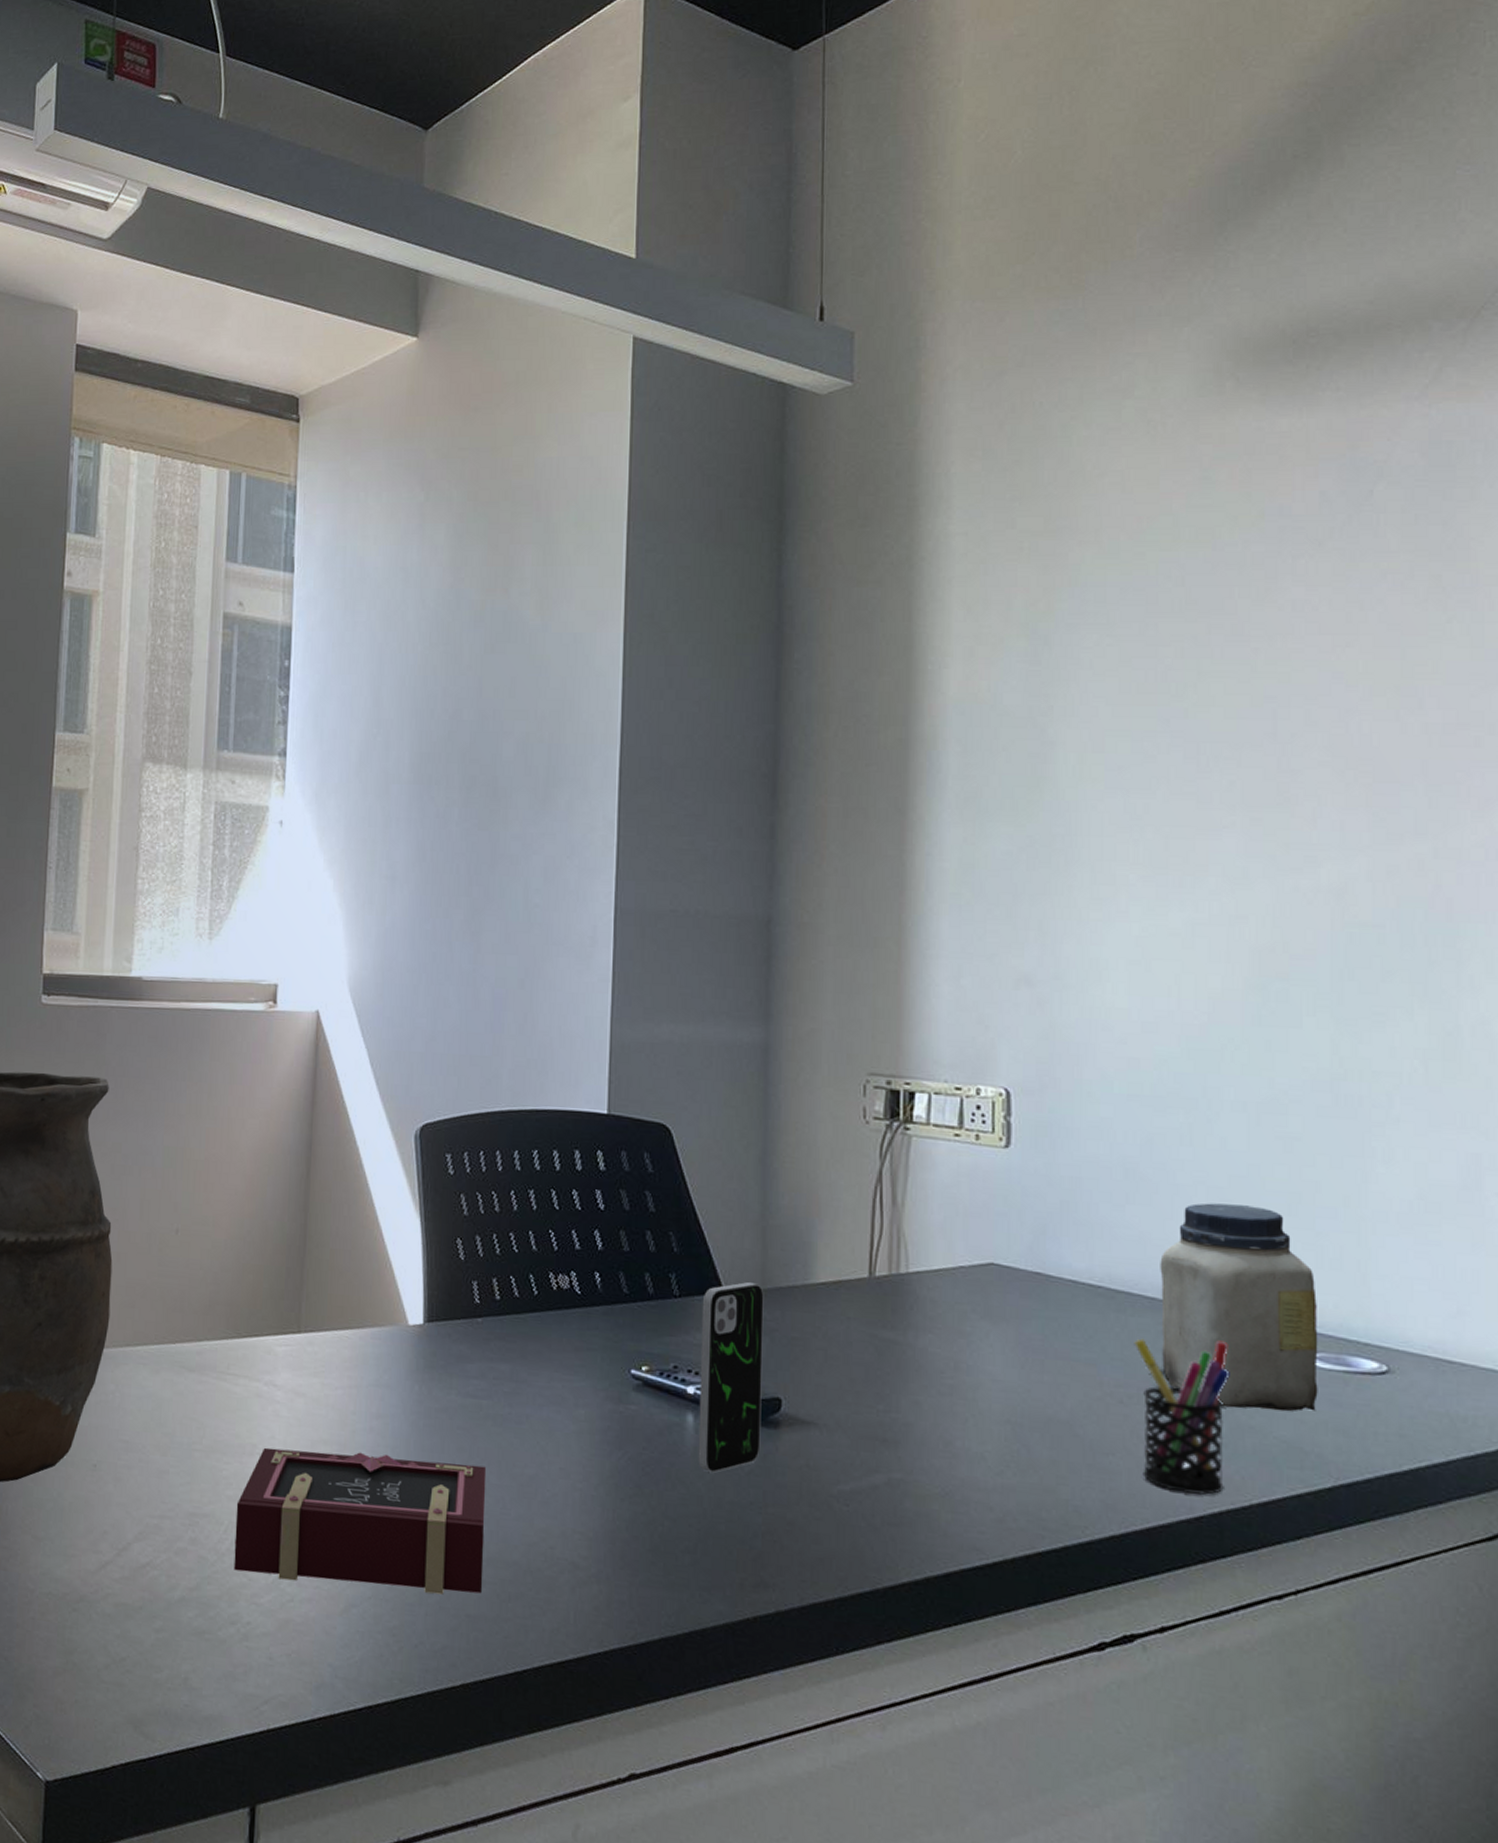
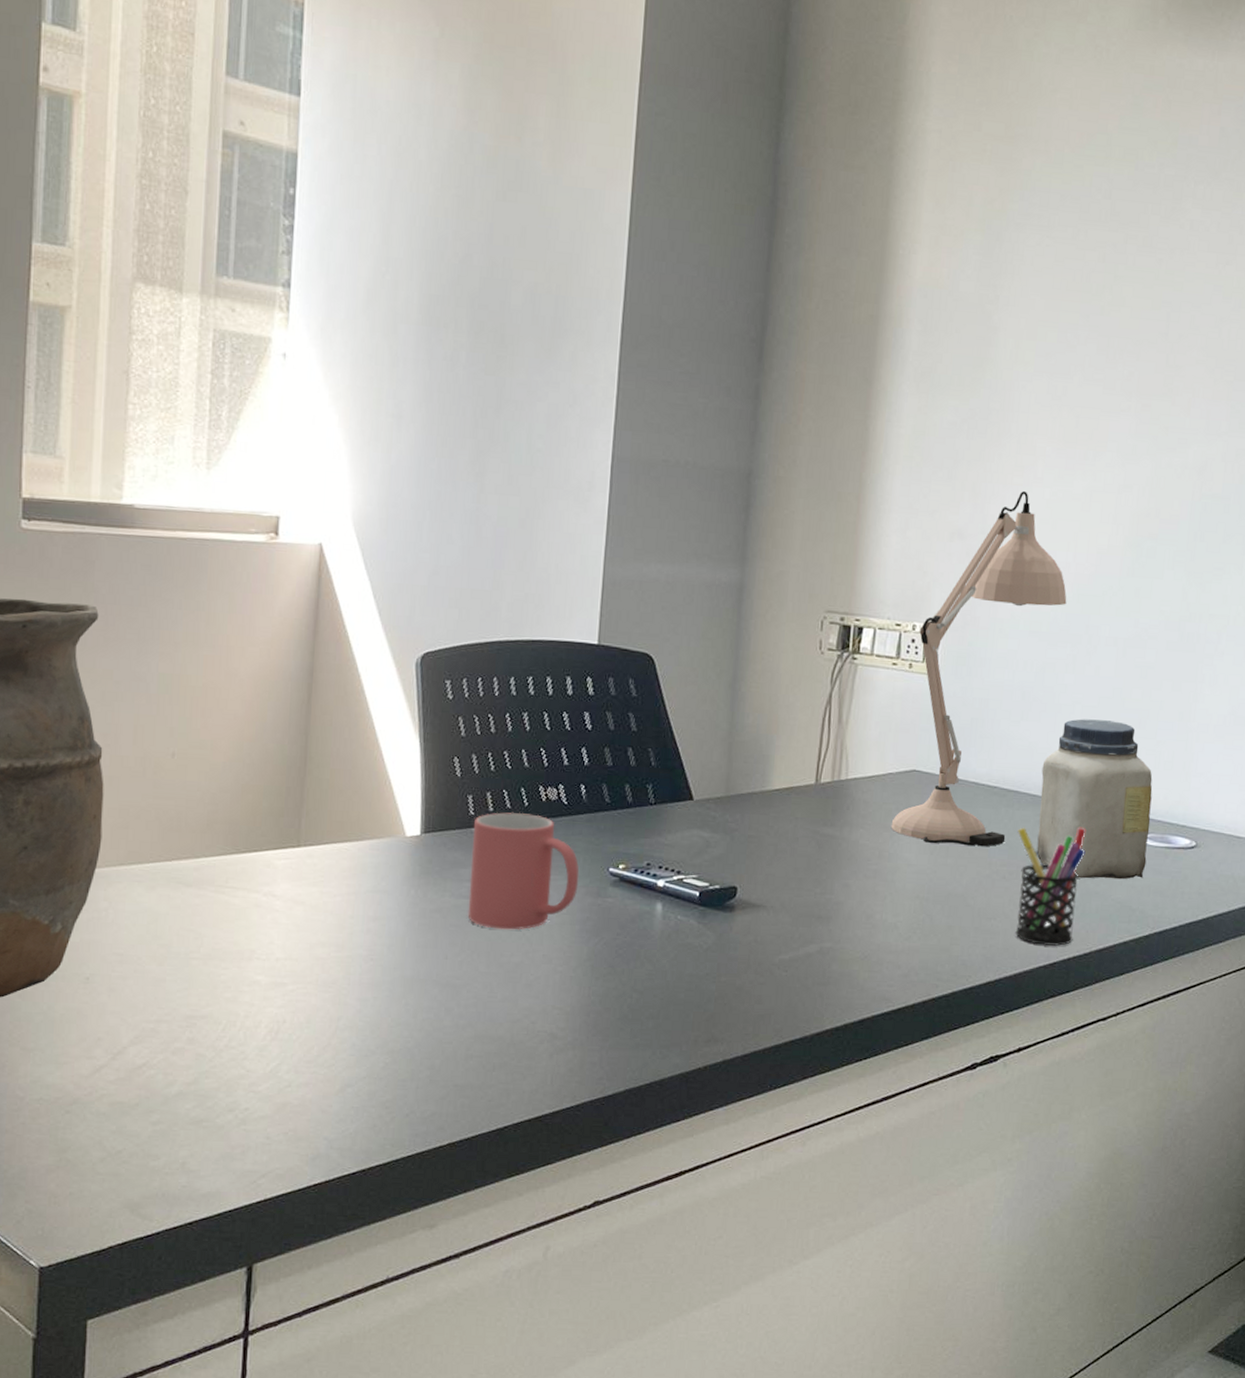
book: present [233,1447,487,1595] -> none [232,951,477,1070]
mug: none [476,1301,597,1438] -> present [467,812,579,930]
smartphone: present [698,1282,764,1473] -> none [664,790,728,951]
desk lamp: none [967,928,1174,1362] -> present [891,491,1067,847]

